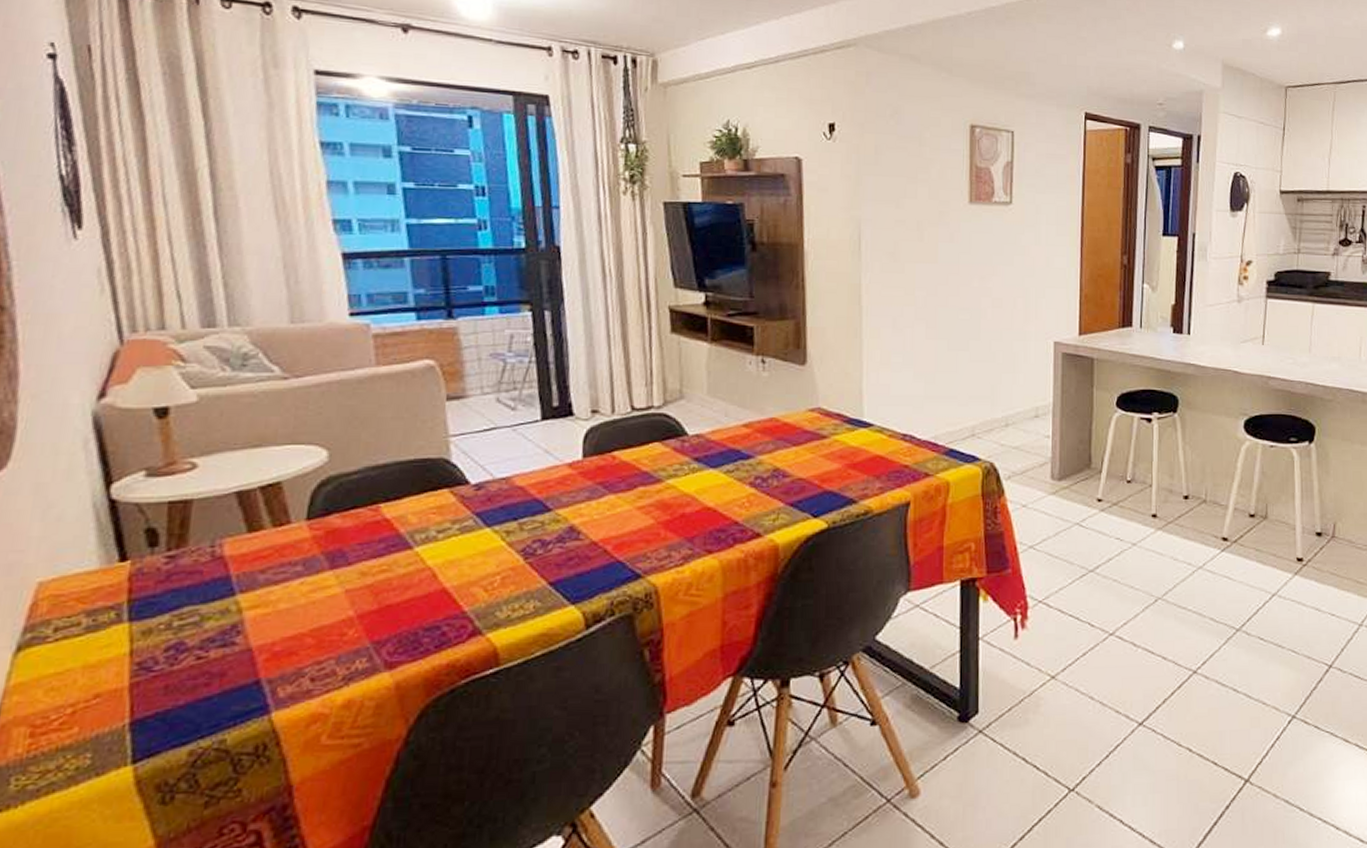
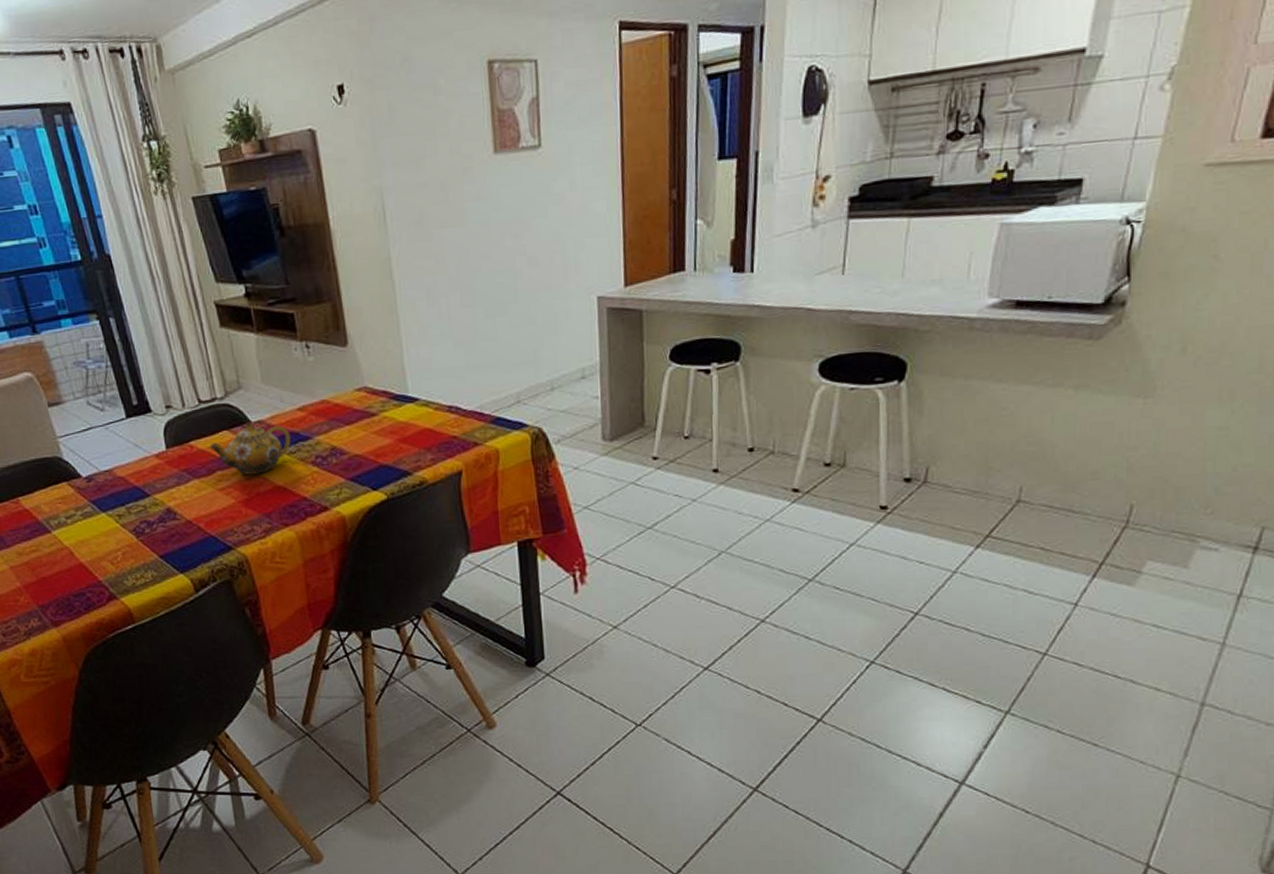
teapot: none [636,435,731,493] -> present [210,422,291,475]

